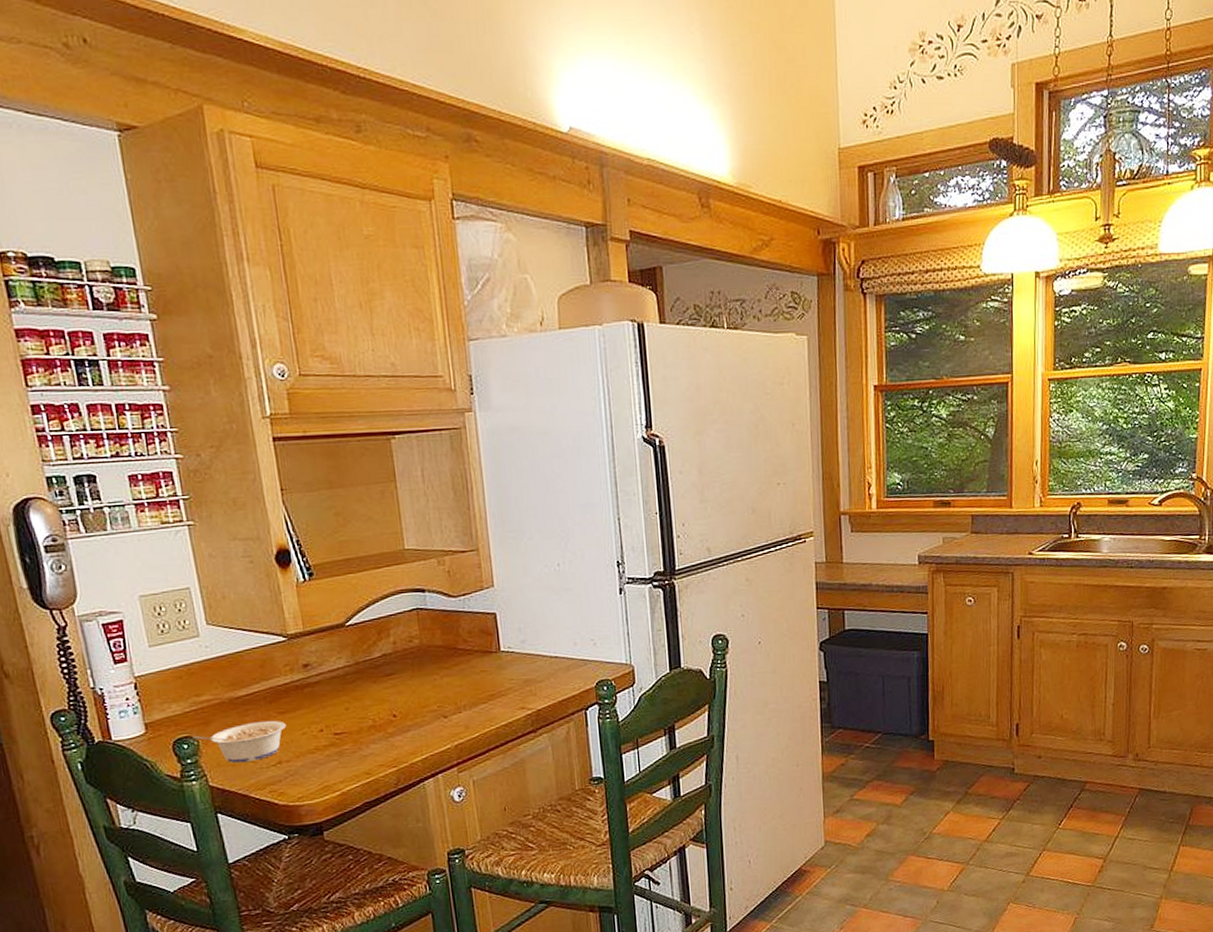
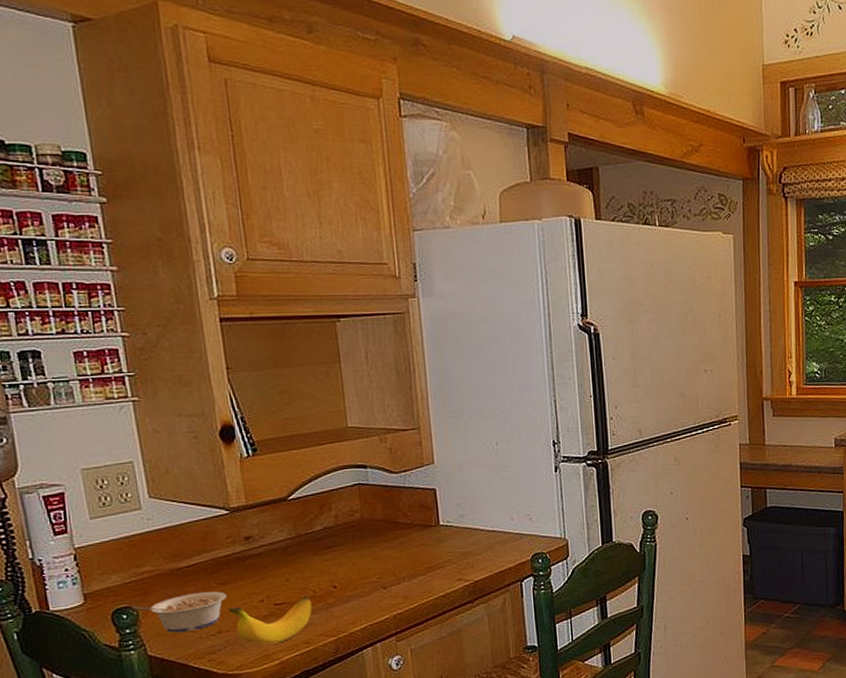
banana: none [288,726,372,775] -> present [228,596,312,645]

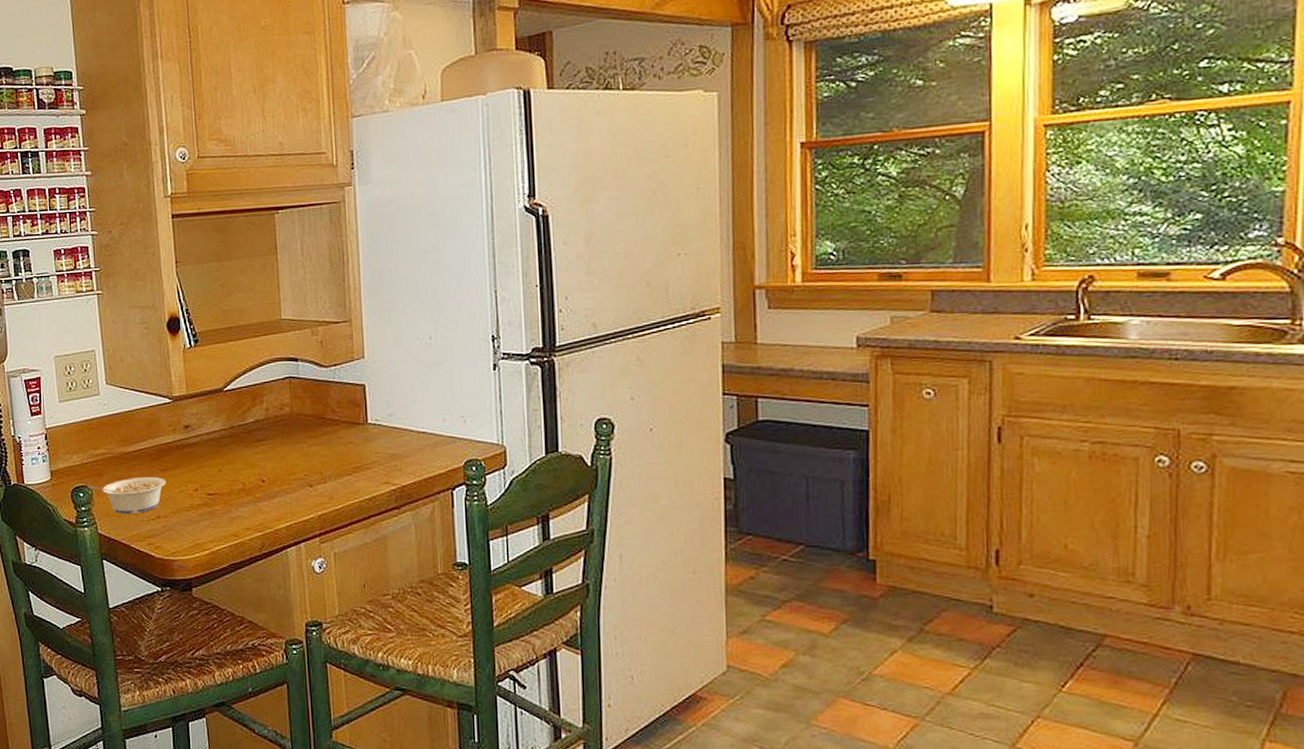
banana: present [228,596,312,645] -> none [167,489,242,533]

